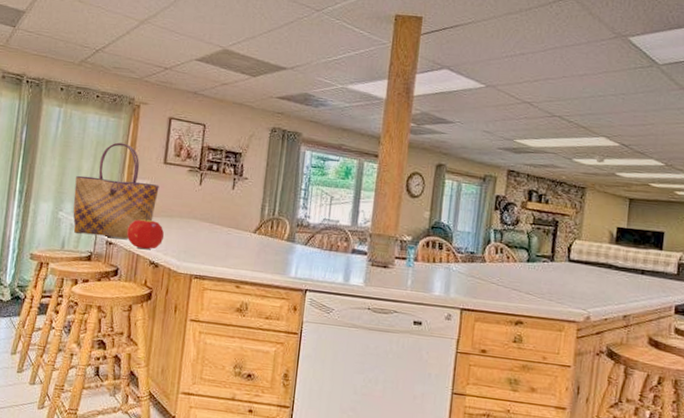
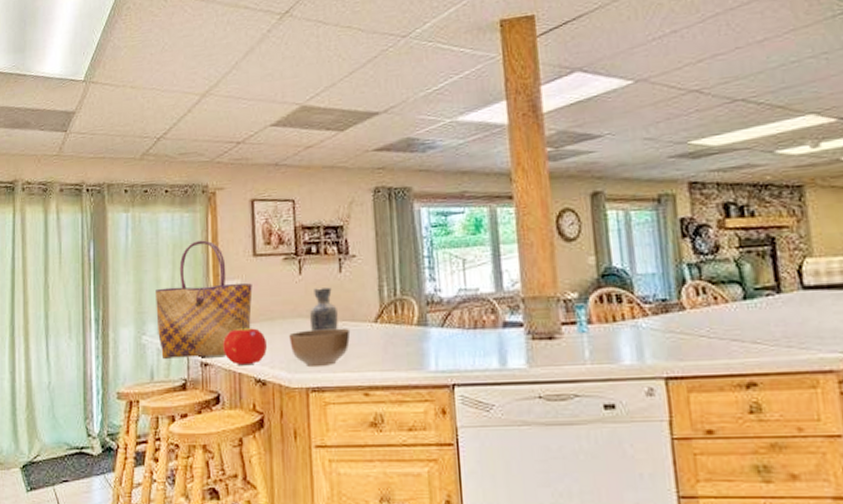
bowl: none [183,229,234,261] -> present [289,328,351,368]
ceramic jug: none [201,198,227,234] -> present [309,287,339,331]

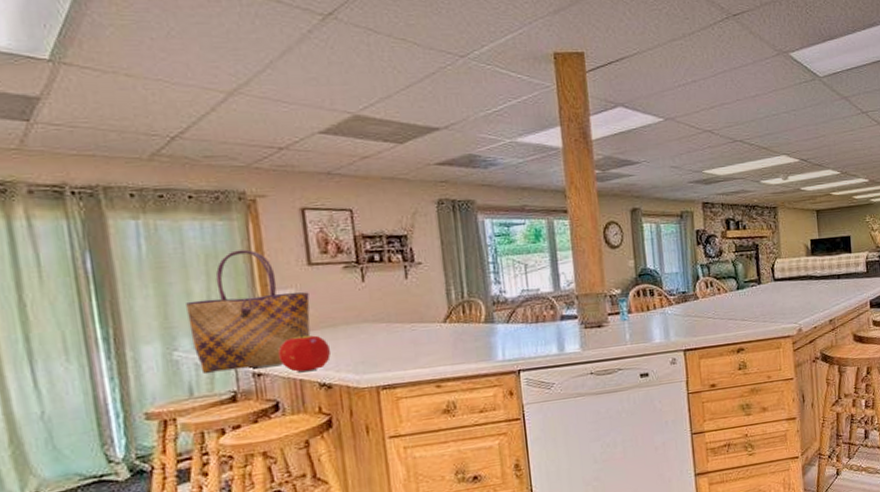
bowl: present [289,328,351,368] -> none [355,329,420,367]
ceramic jug: present [309,287,339,331] -> none [375,293,407,334]

